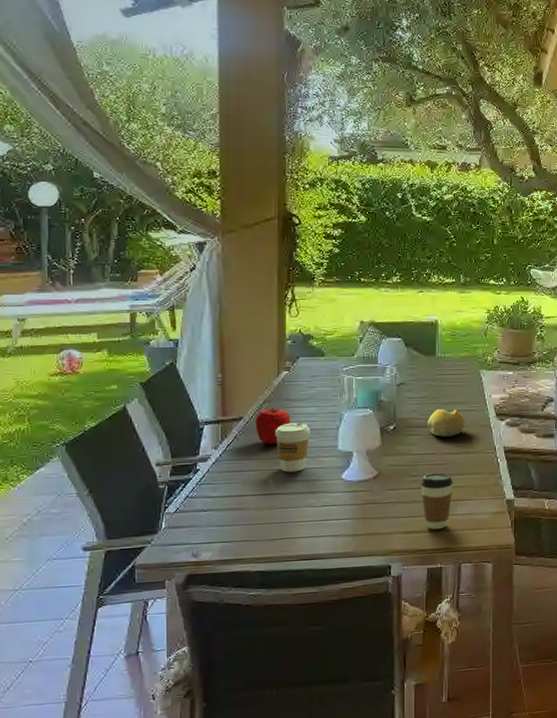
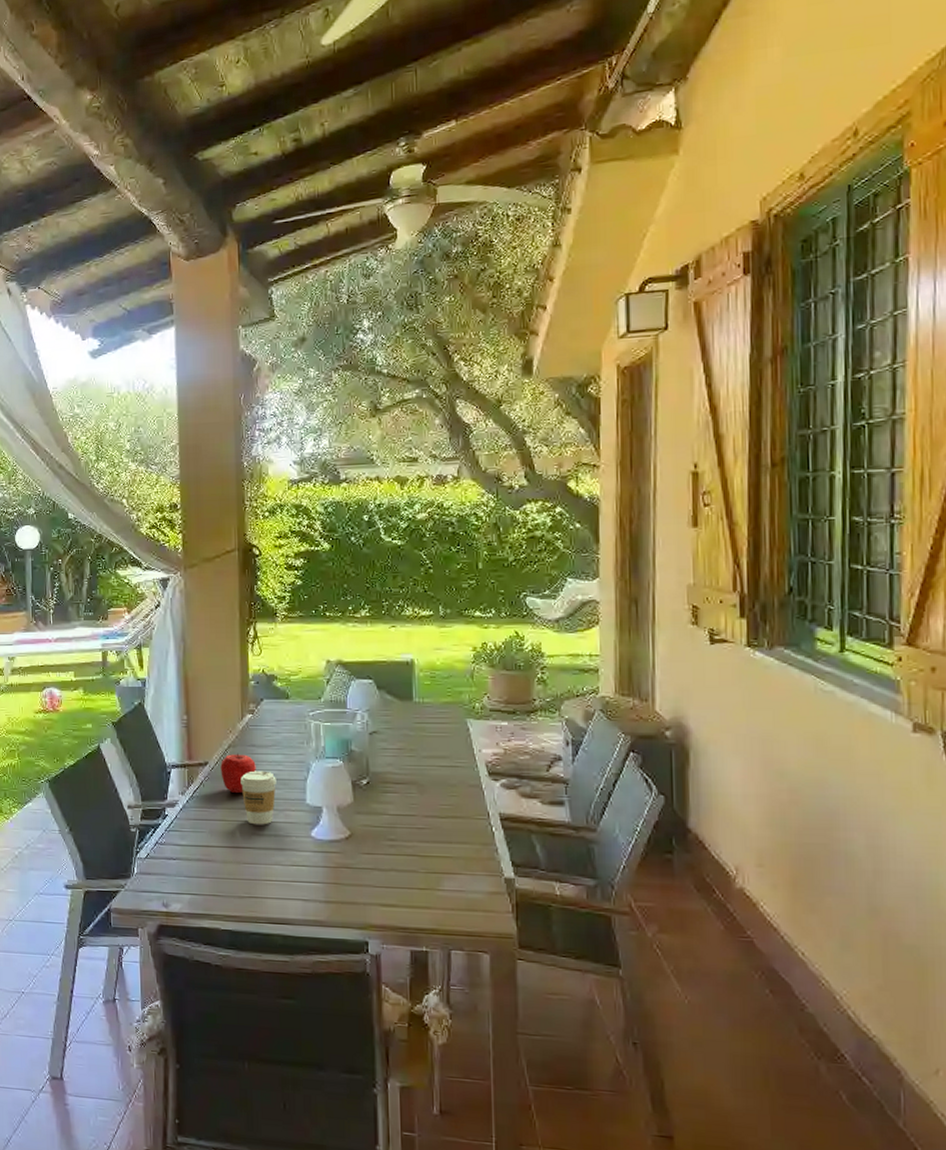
coffee cup: present [420,473,453,530] -> none [399,838,438,906]
bread roll: present [427,408,465,438] -> none [404,762,451,797]

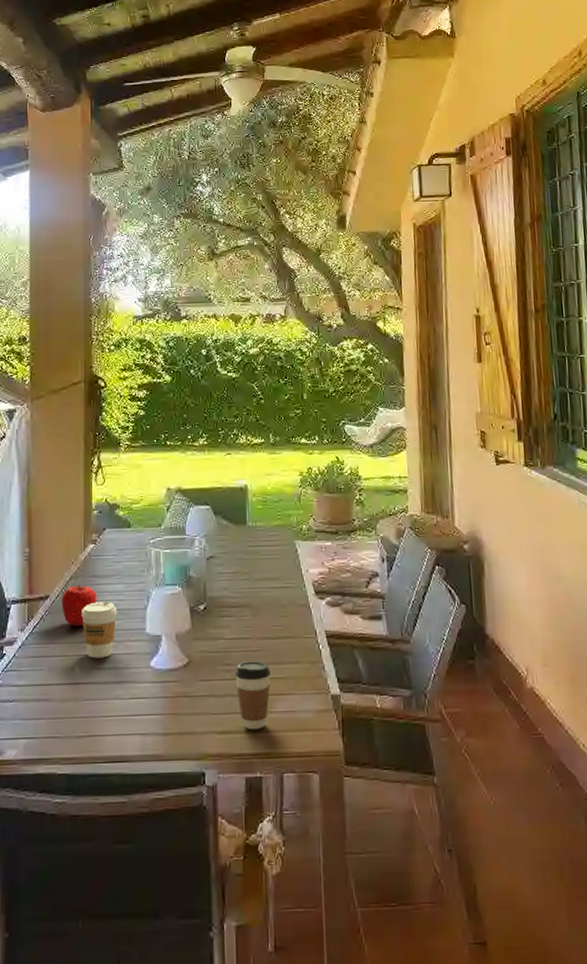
coffee cup: none [399,838,438,906] -> present [235,661,271,730]

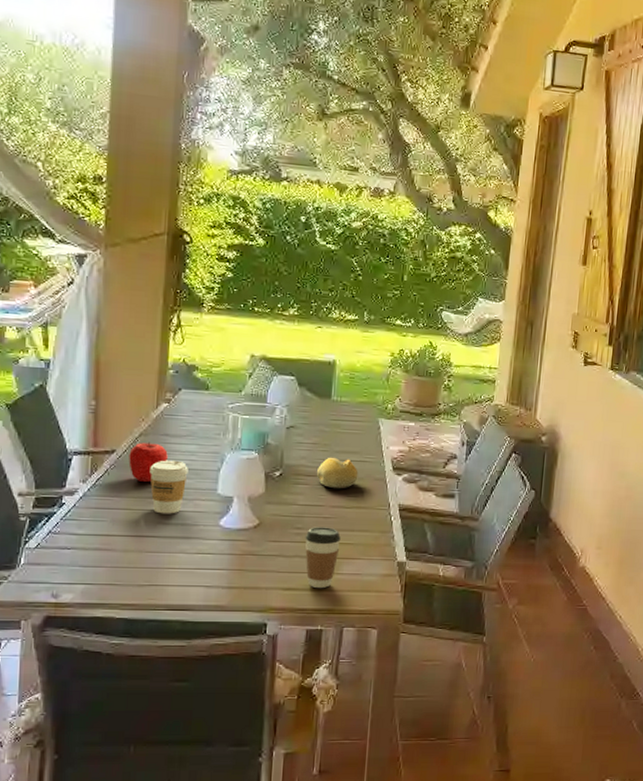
bread roll: none [239,585,281,619] -> present [316,457,359,489]

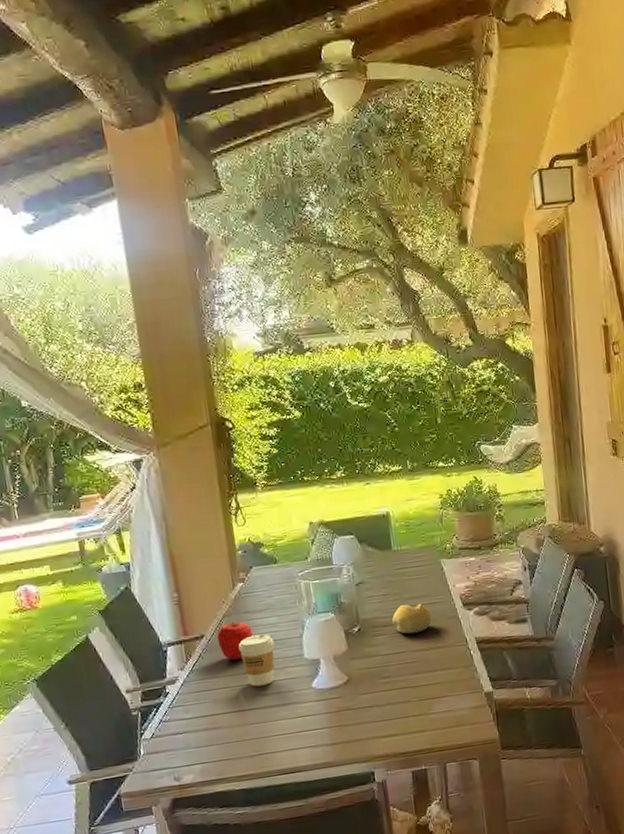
coffee cup: present [305,527,341,589] -> none [393,671,428,731]

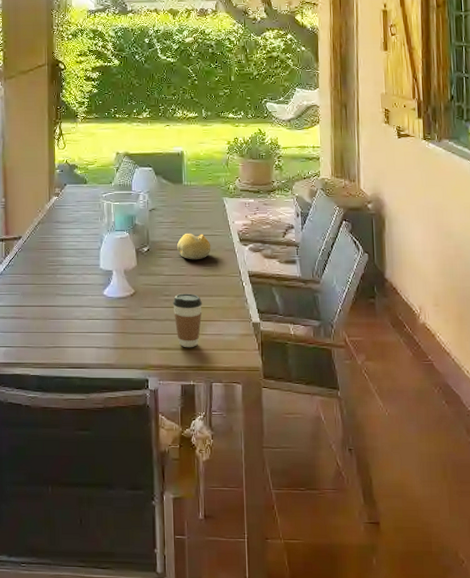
apple: present [217,621,253,660] -> none [31,228,60,261]
coffee cup: present [238,634,275,687] -> none [48,242,76,287]
coffee cup: none [393,671,428,731] -> present [172,293,202,348]

